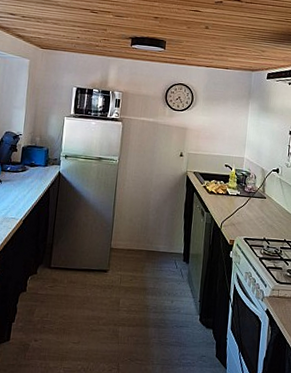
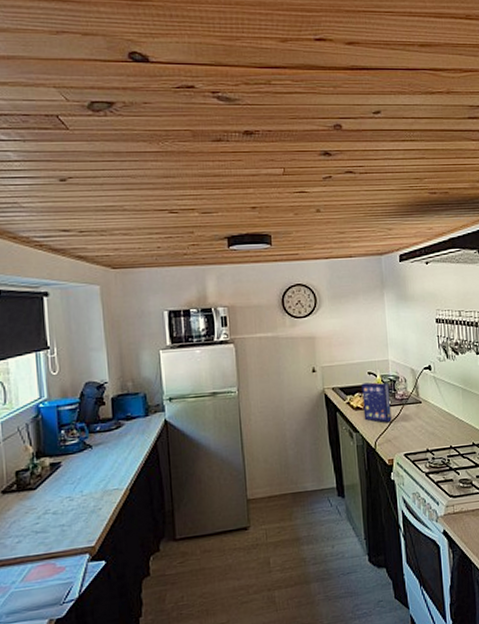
cereal box: none [215,173,241,210] -> present [362,382,392,423]

